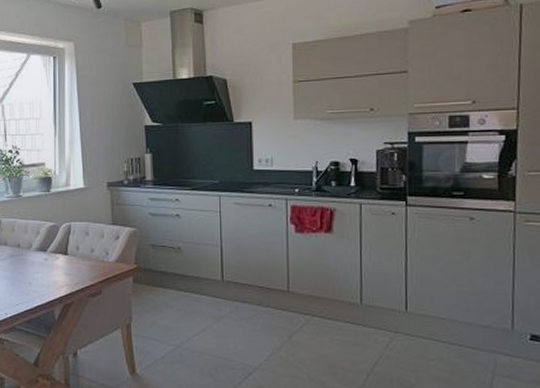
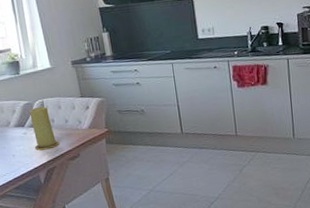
candle: none [53,230,82,280] -> present [29,106,60,150]

